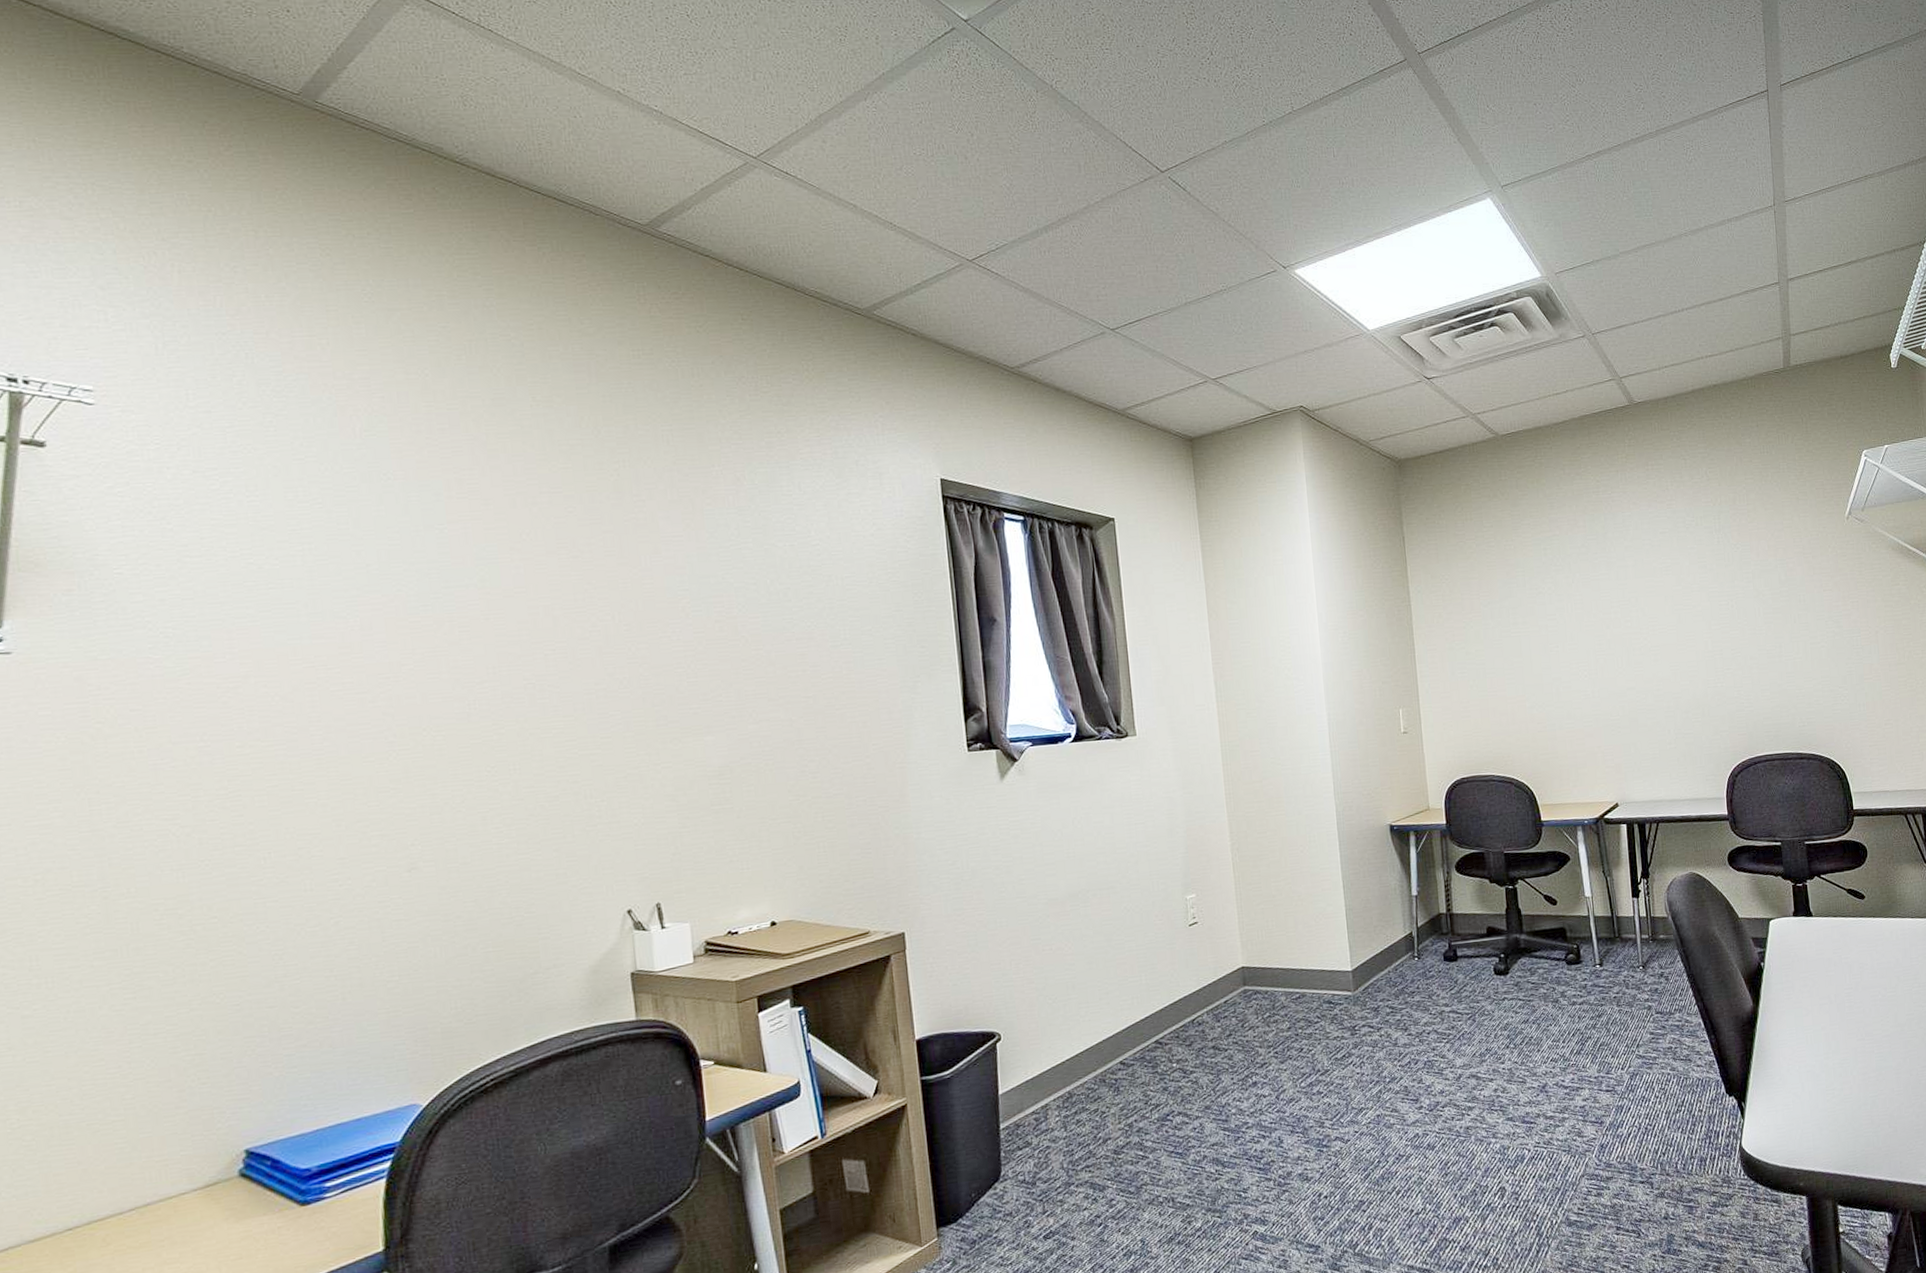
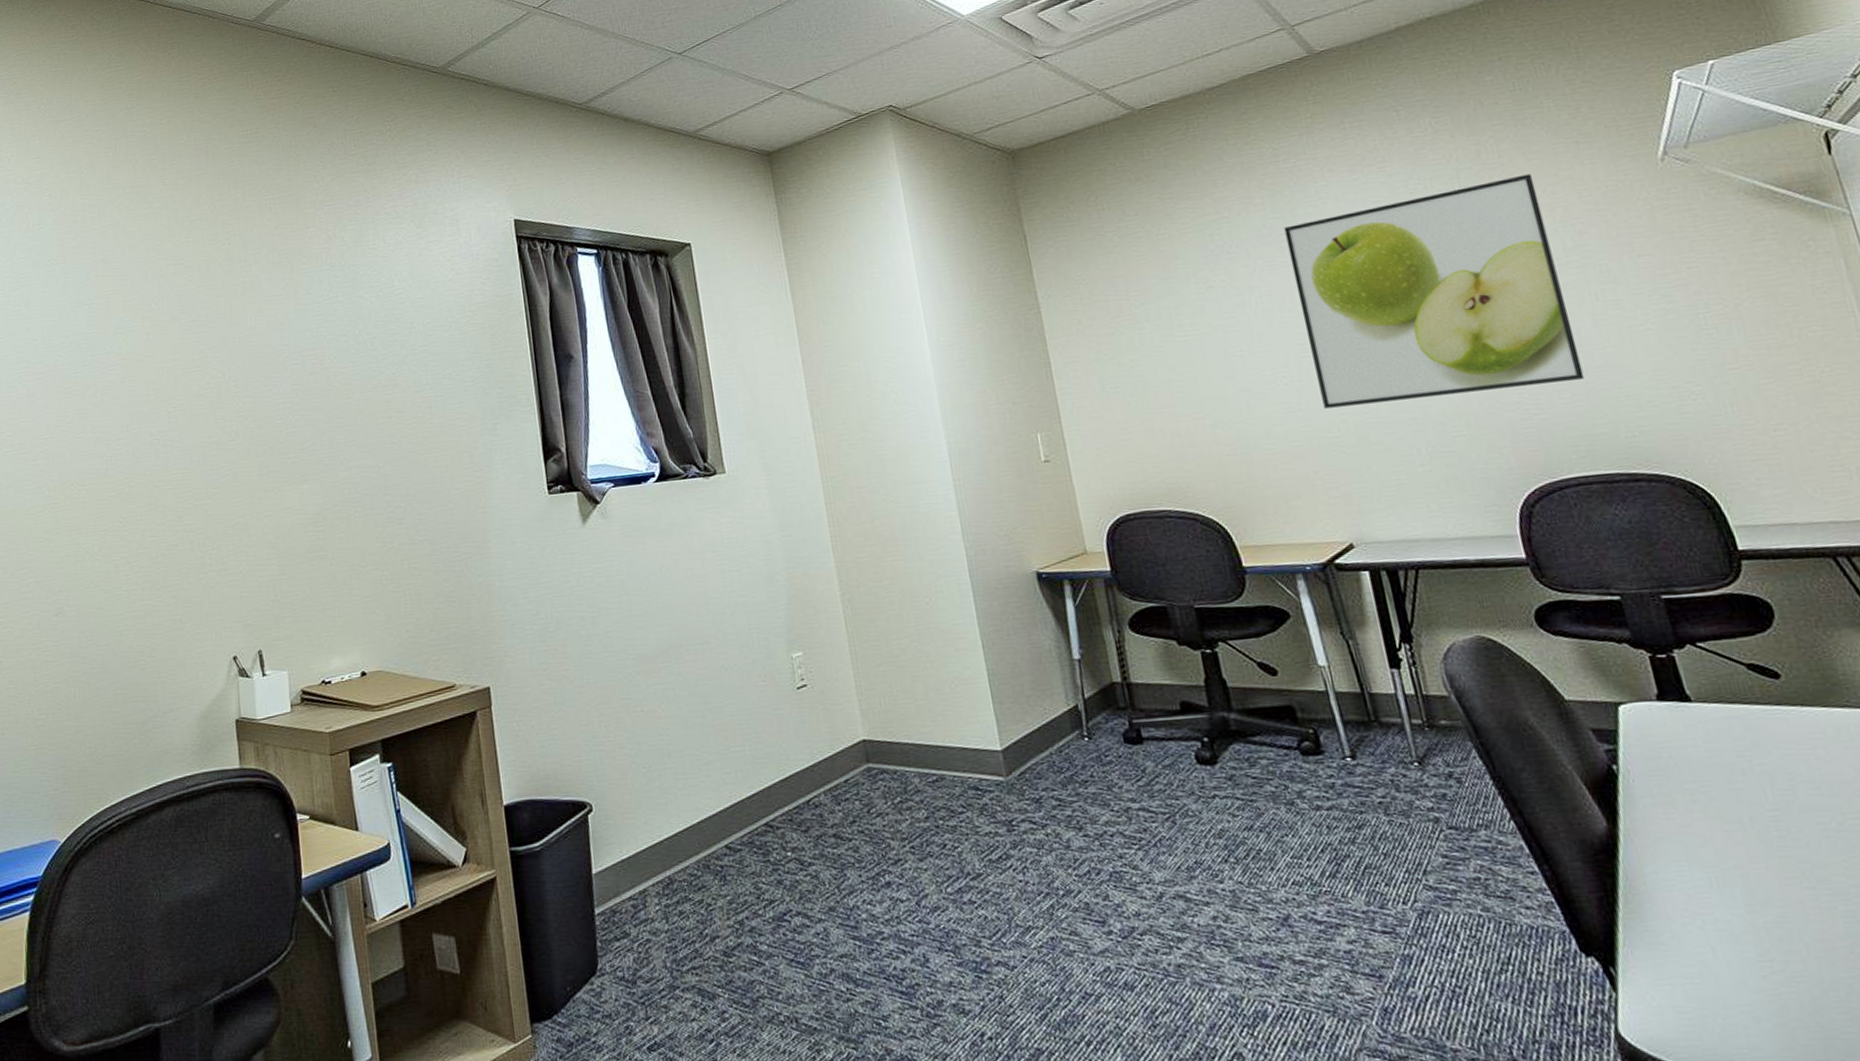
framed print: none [1597,520,1780,697] -> present [1283,174,1585,409]

